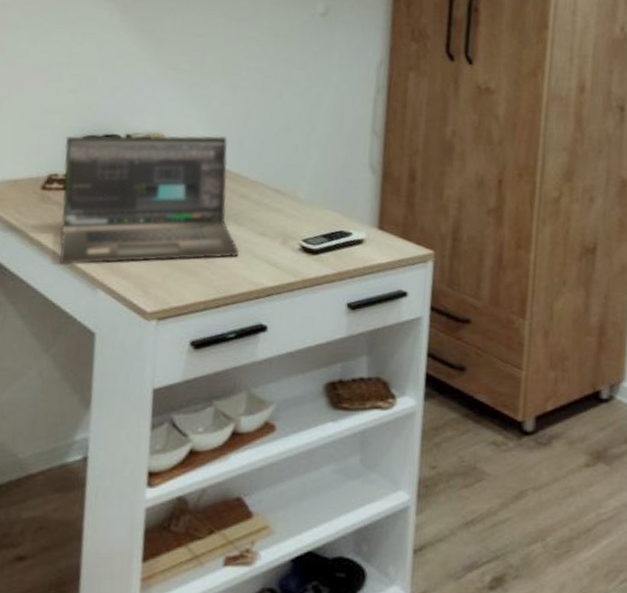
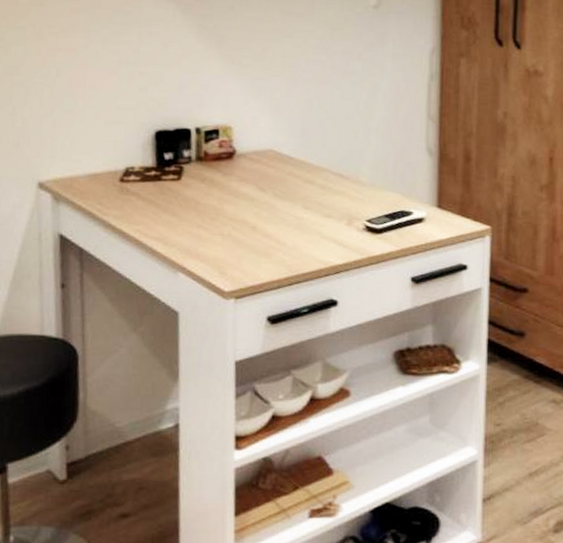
laptop: present [59,135,240,265] -> none [139,125,309,250]

